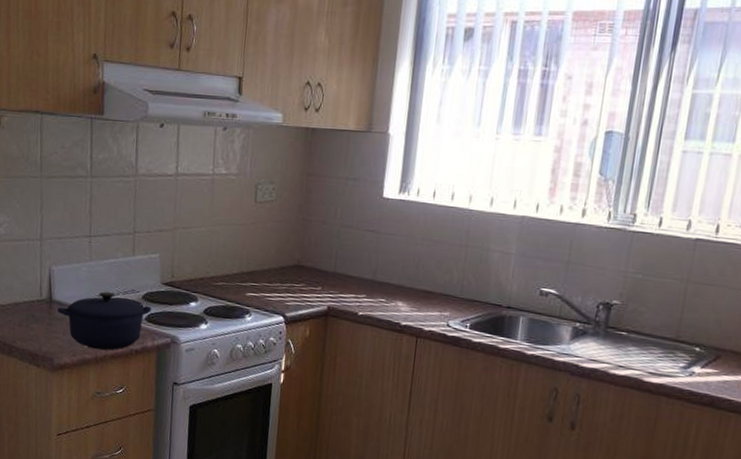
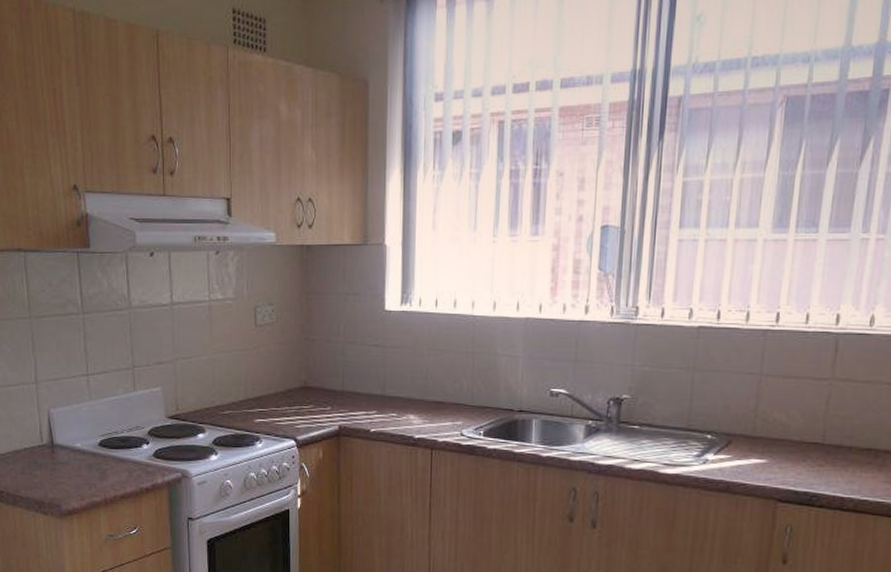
cooking pot: present [57,291,151,350] -> none [60,430,158,491]

